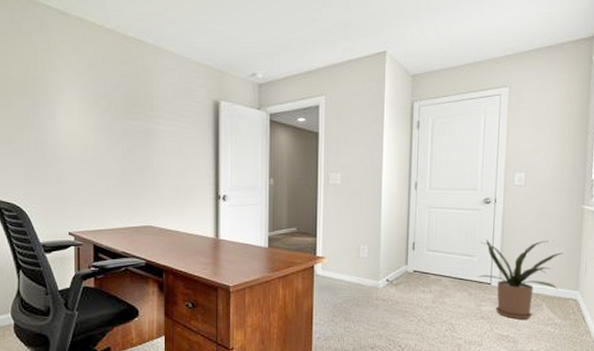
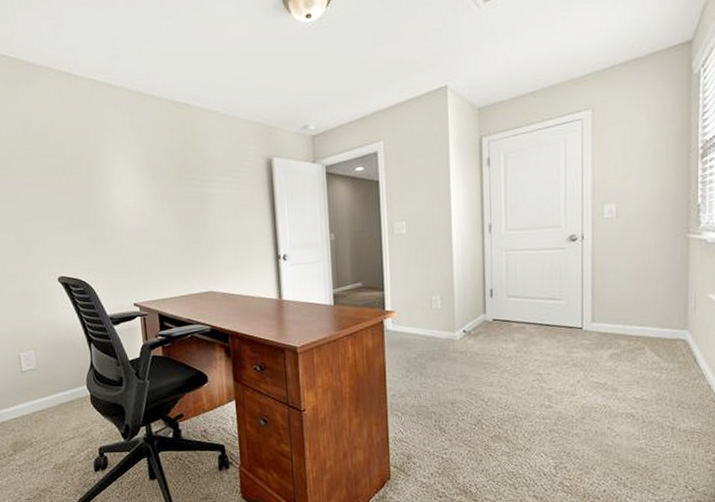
house plant: present [478,239,564,320] -> none [567,275,667,366]

